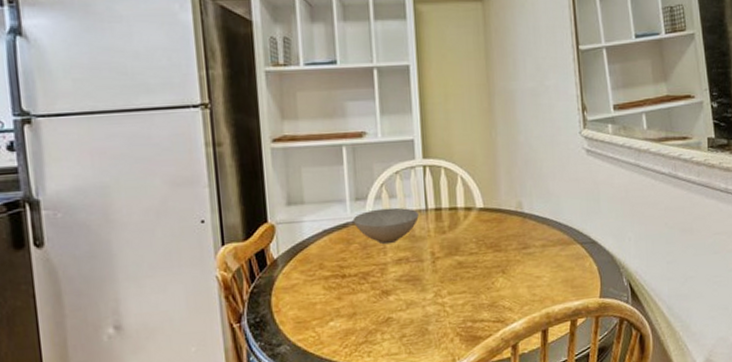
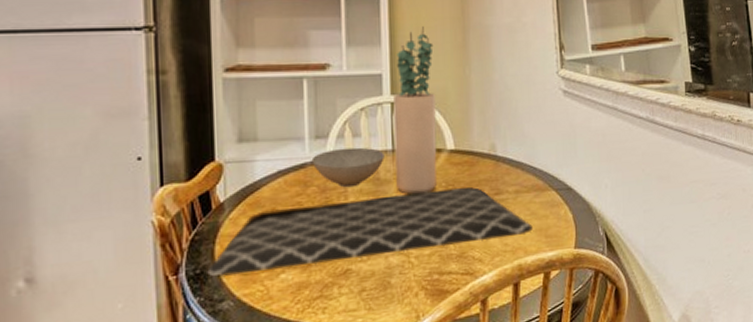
placemat: none [265,242,559,325] -> present [207,187,533,277]
vase: none [425,94,468,250] -> present [393,26,438,194]

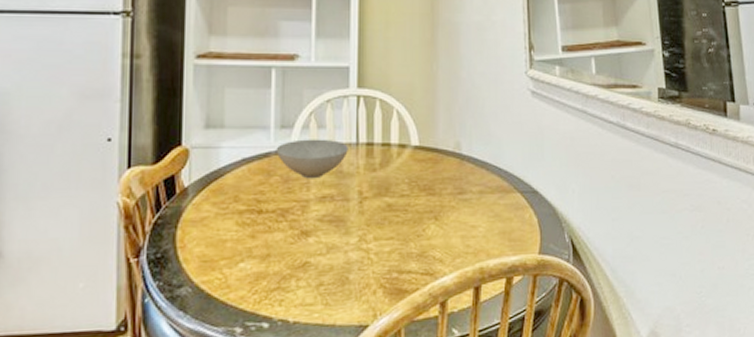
placemat: present [207,187,533,277] -> none [167,185,496,262]
vase: present [393,26,438,194] -> none [359,21,402,189]

